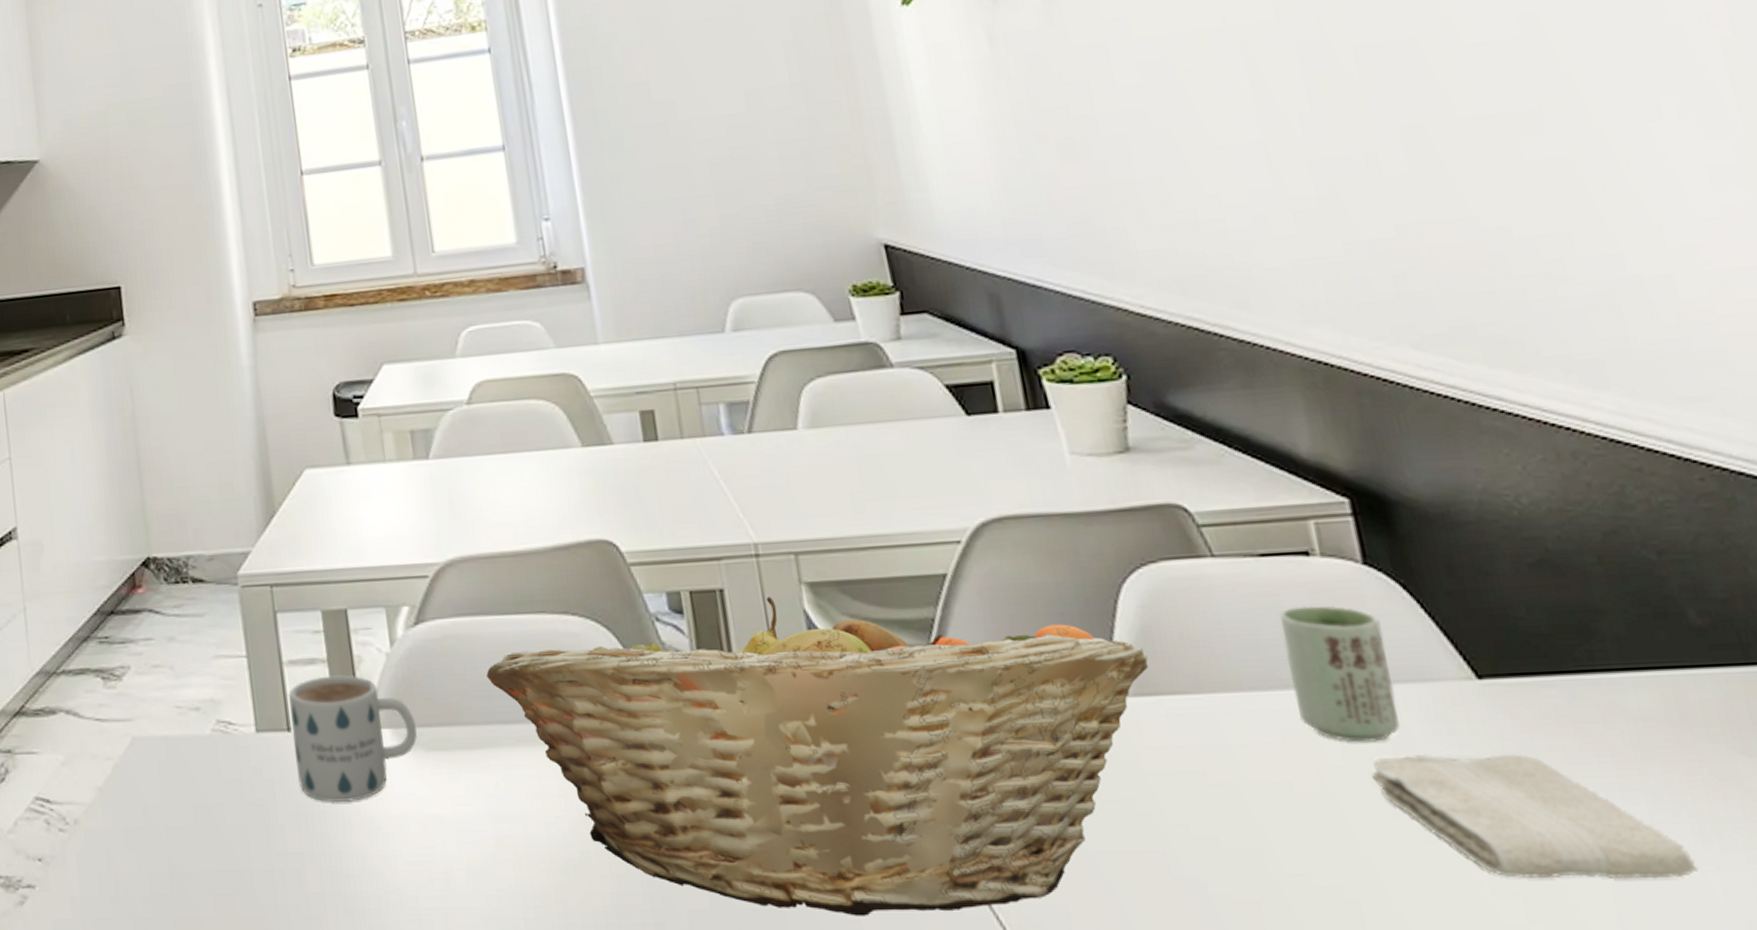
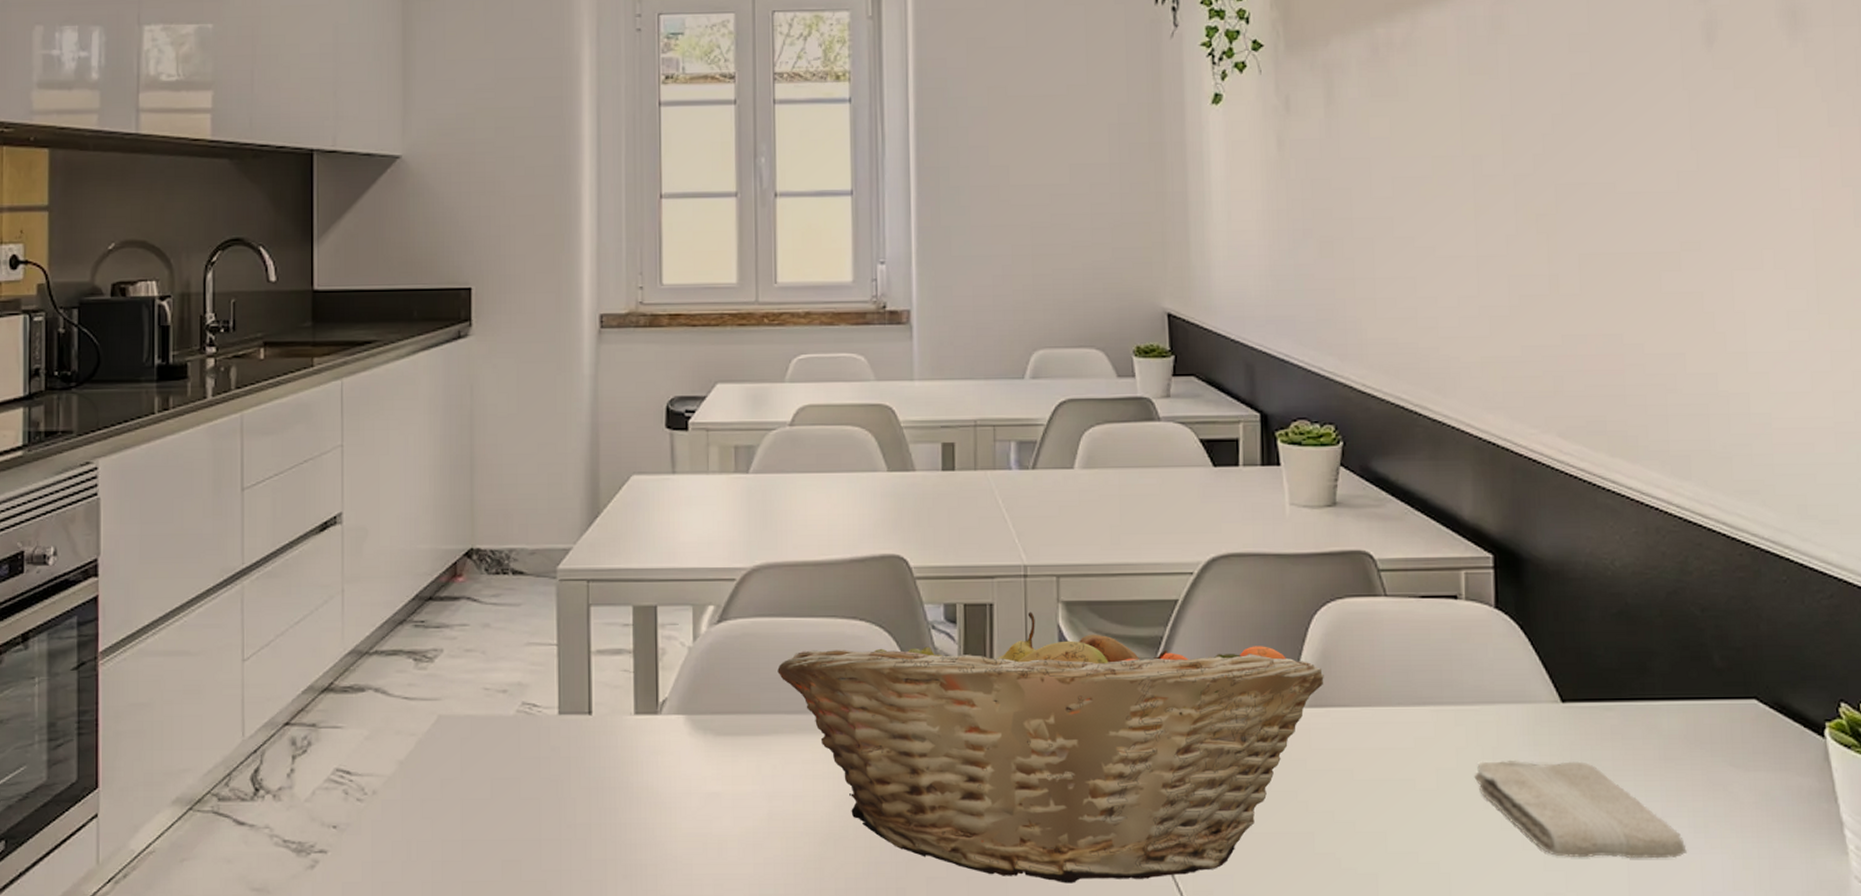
mug: present [288,674,418,803] -> none [593,665,709,780]
cup: present [1280,605,1401,743] -> none [1427,639,1502,750]

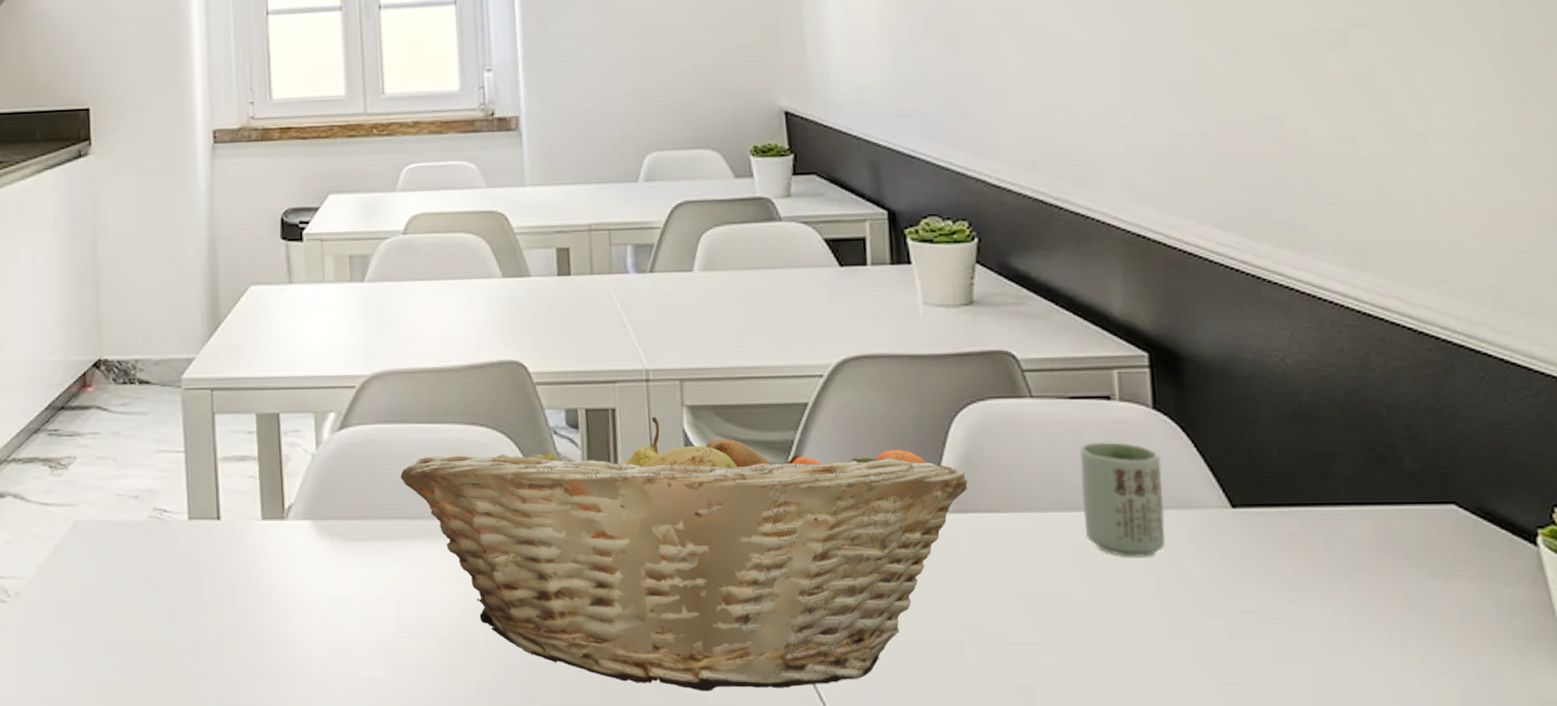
cup: none [1427,639,1502,750] -> present [1080,442,1166,557]
washcloth: present [1474,759,1687,859] -> none [1137,568,1382,674]

